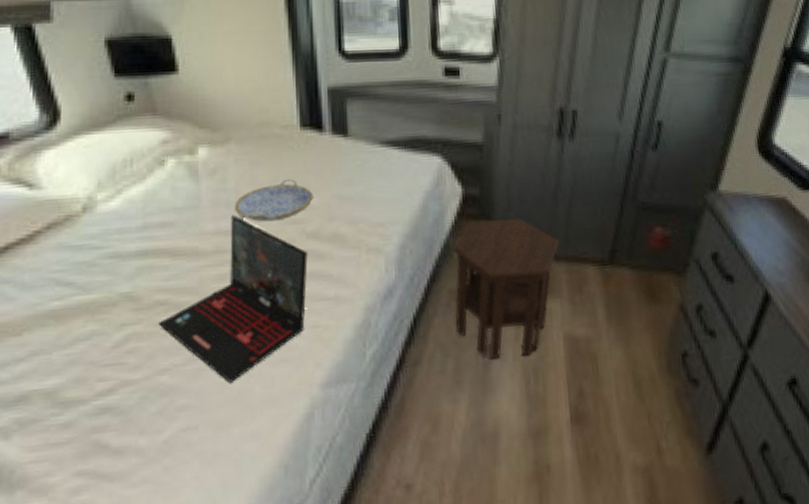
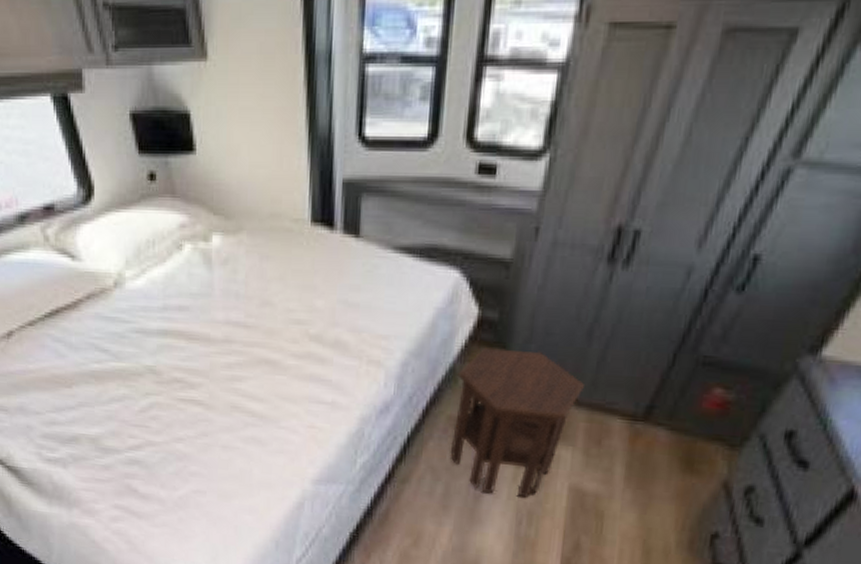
laptop: present [158,215,308,384] -> none [176,307,309,463]
serving tray: present [234,178,313,222] -> none [243,276,319,319]

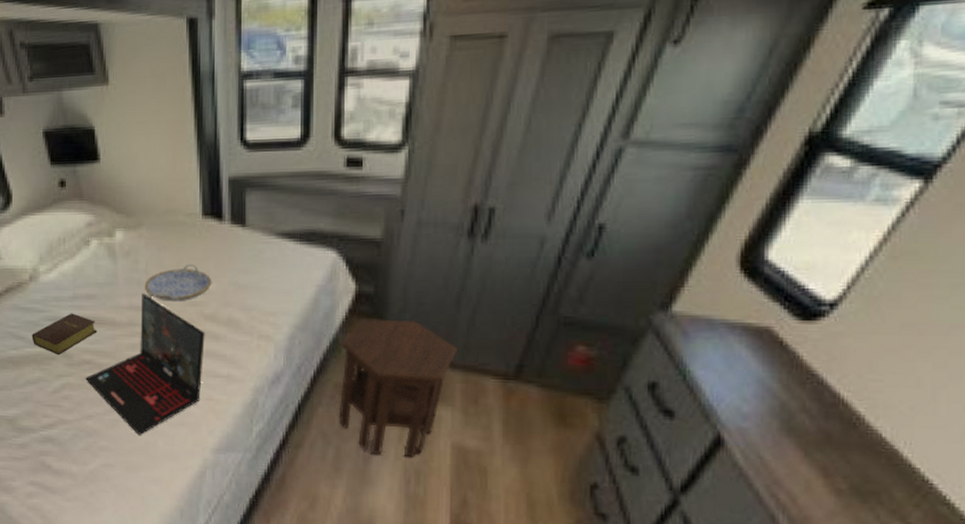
bible: none [116,325,190,371] -> present [32,313,97,354]
laptop: none [176,307,309,463] -> present [85,293,205,436]
serving tray: none [243,276,319,319] -> present [144,263,212,302]

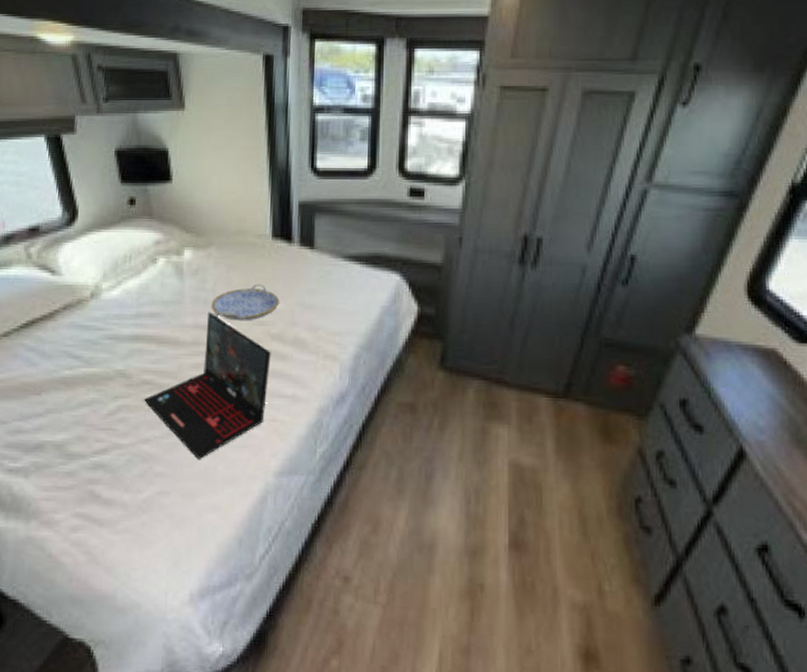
bible: present [32,313,97,354] -> none [88,331,160,375]
side table: present [338,319,457,457] -> none [401,339,512,476]

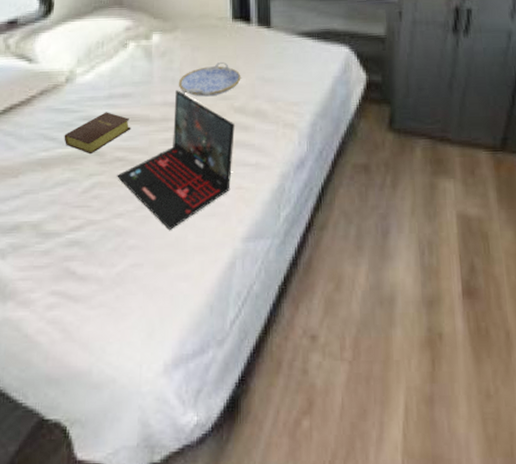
bible: none [88,331,160,375] -> present [64,112,131,153]

